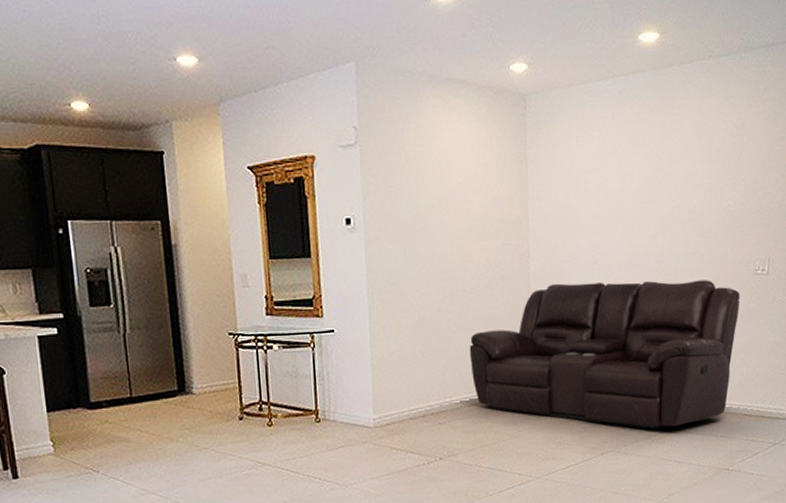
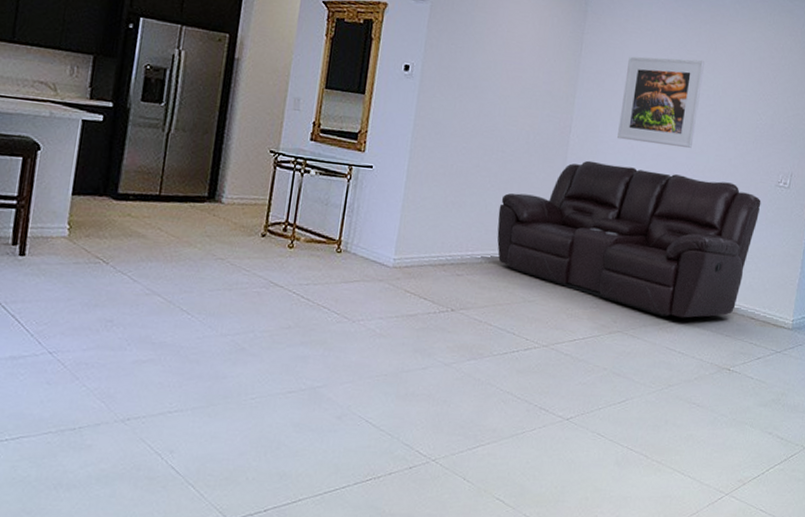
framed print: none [578,153,661,256] -> present [617,56,704,149]

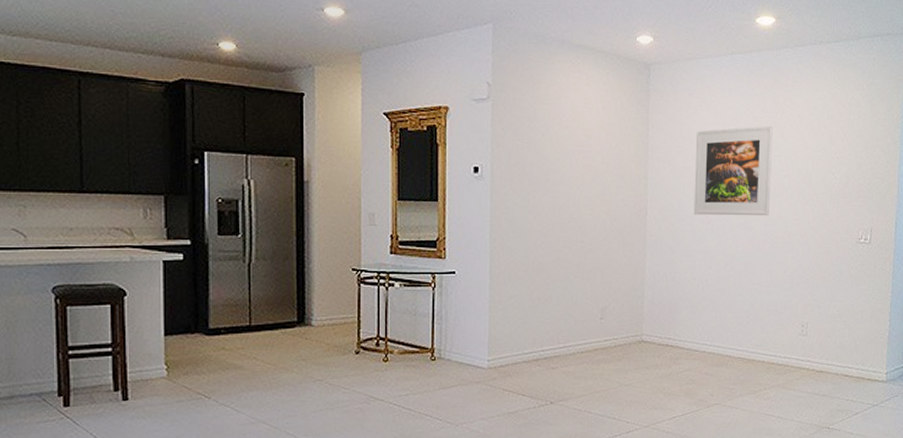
sofa: present [497,160,761,318] -> none [585,240,844,385]

